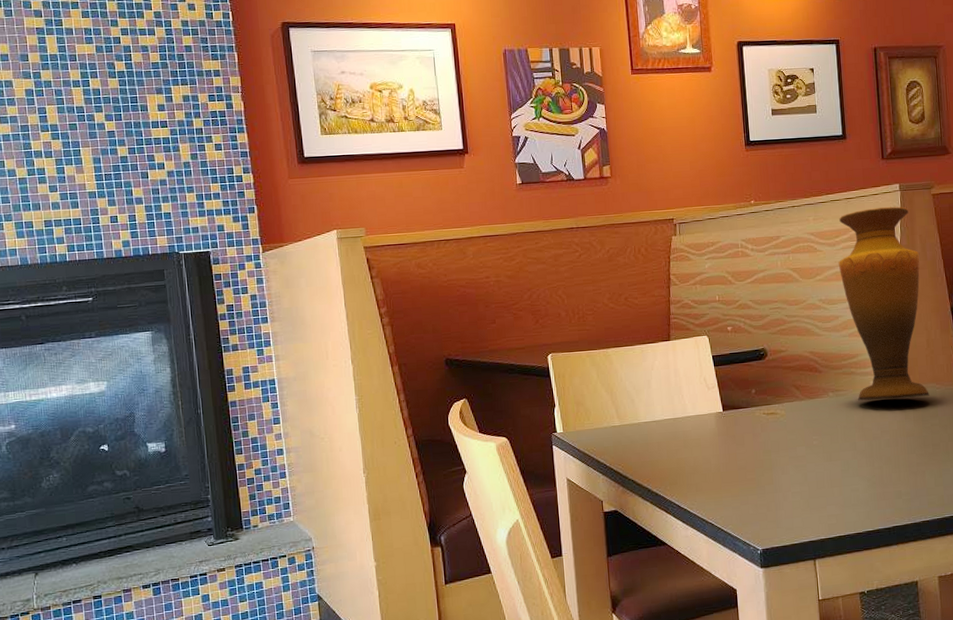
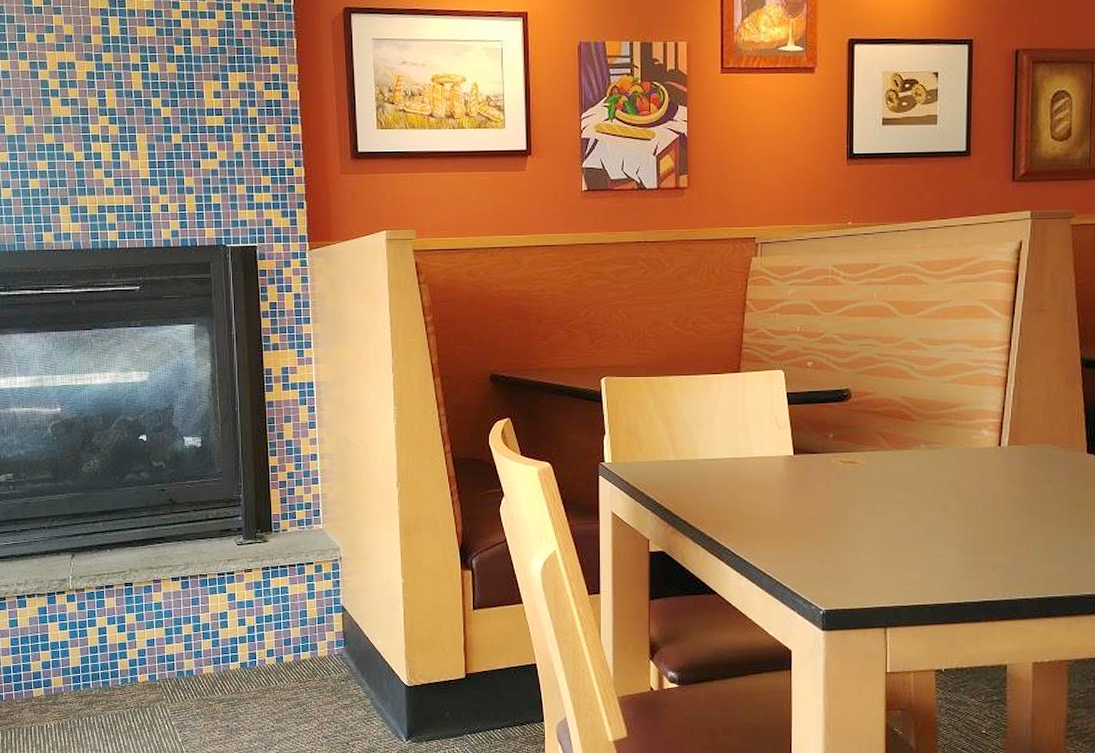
vase: present [838,206,930,401] -> none [946,237,1048,458]

